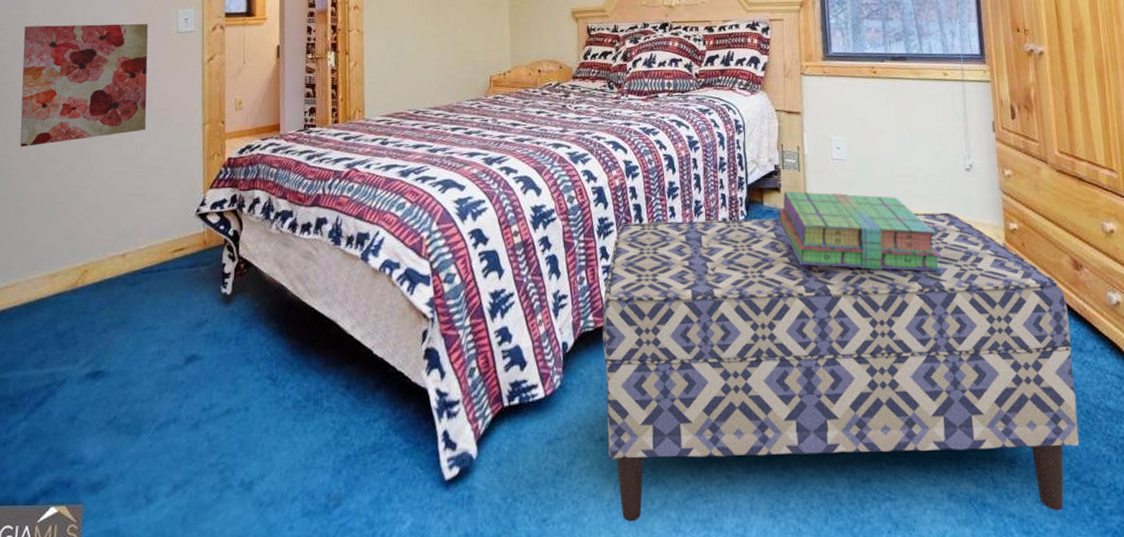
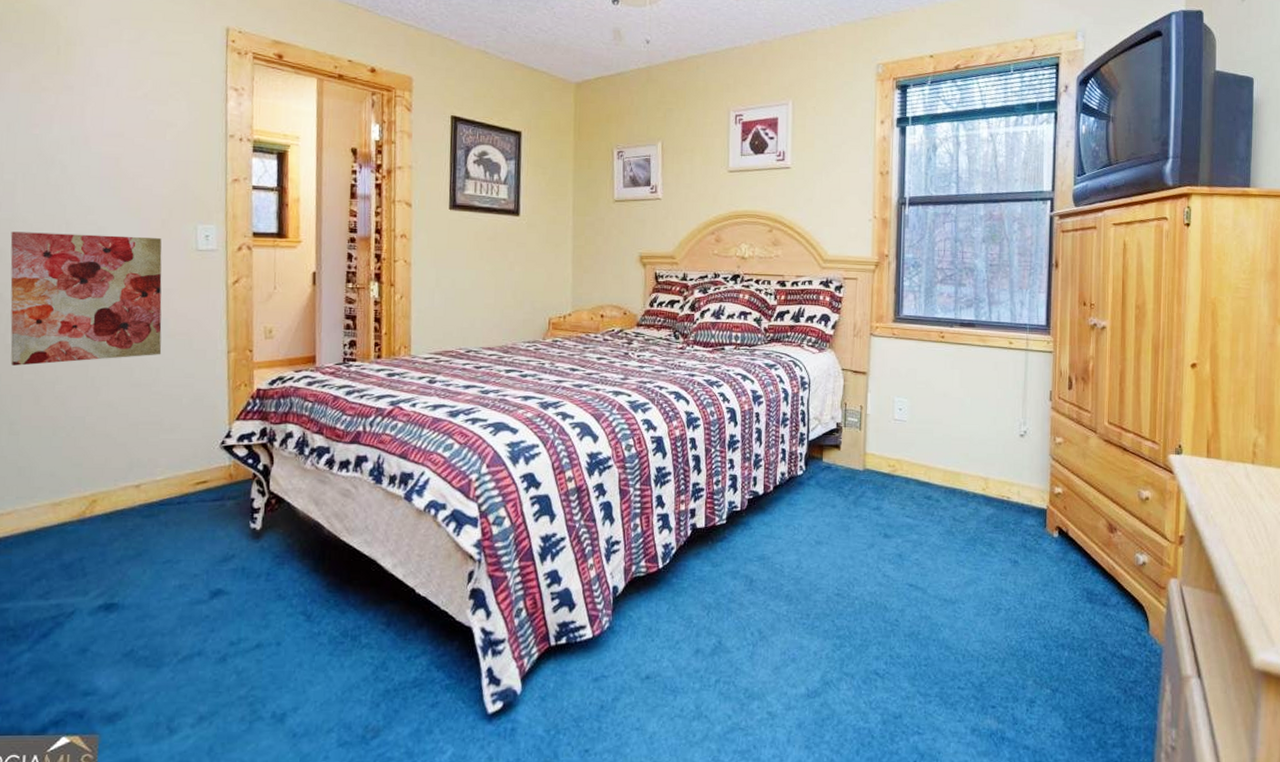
bench: present [602,213,1079,522] -> none [653,473,1099,753]
stack of books: present [778,191,942,272] -> none [836,448,989,530]

